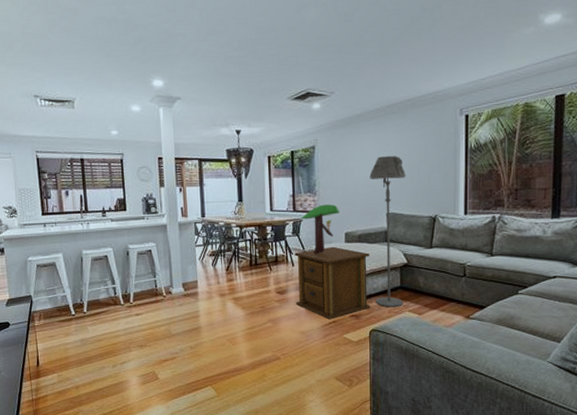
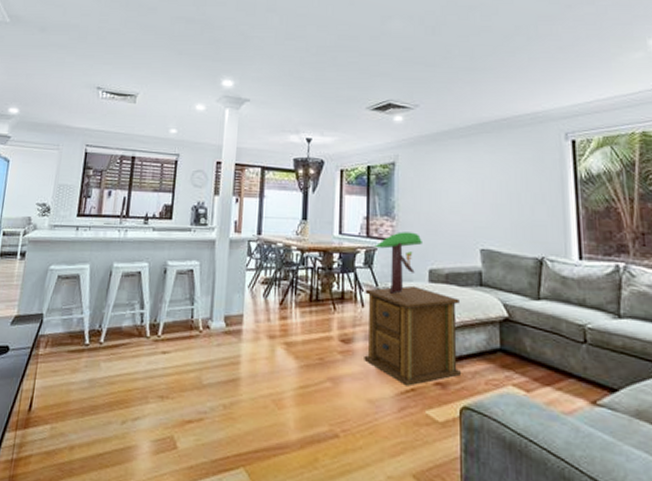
floor lamp: present [370,156,406,308] -> none [459,180,504,378]

